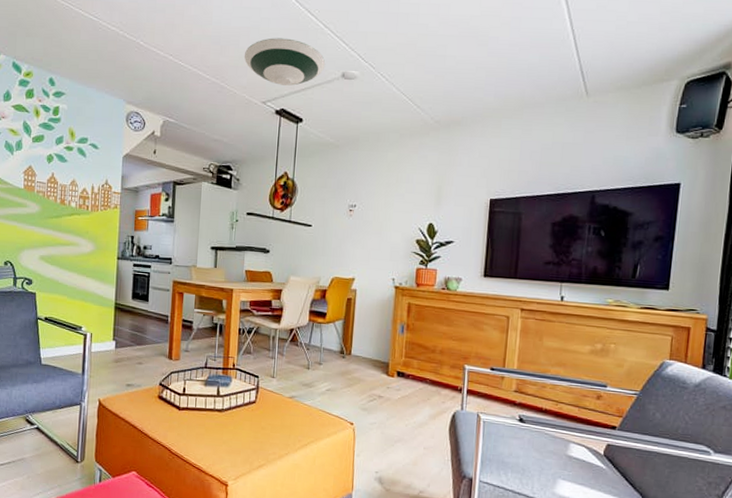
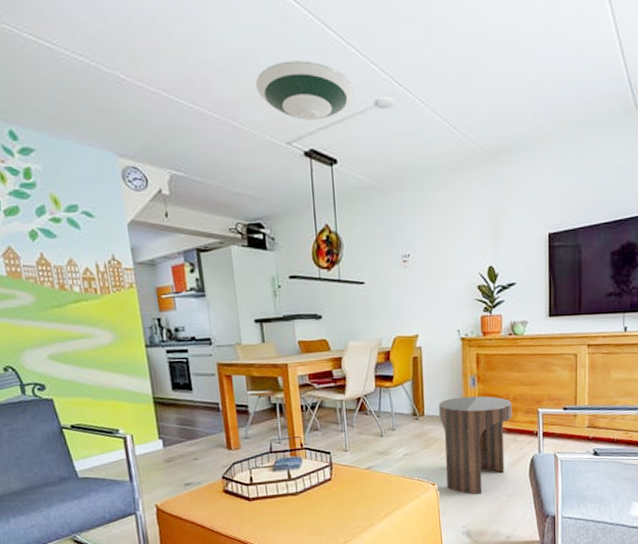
side table: none [364,342,439,442] -> present [438,396,512,494]

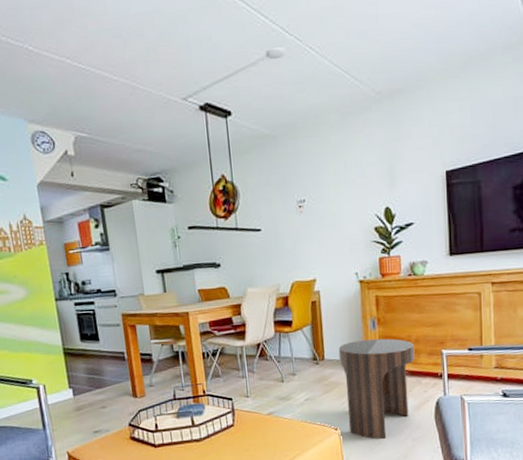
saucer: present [256,61,355,120] -> none [152,19,246,76]

